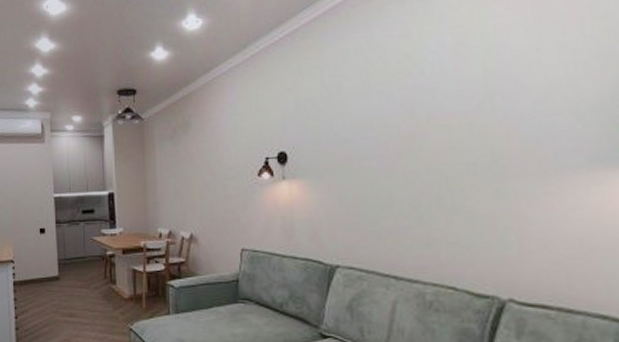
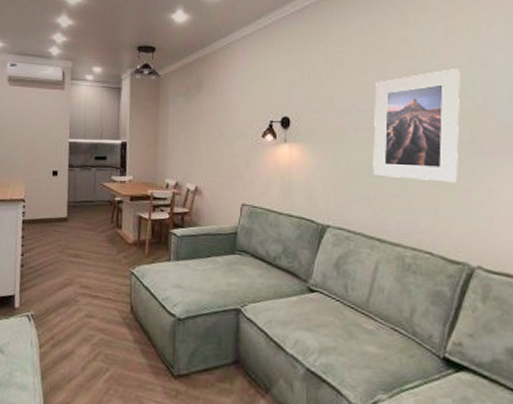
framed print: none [379,82,480,209] -> present [373,69,461,183]

